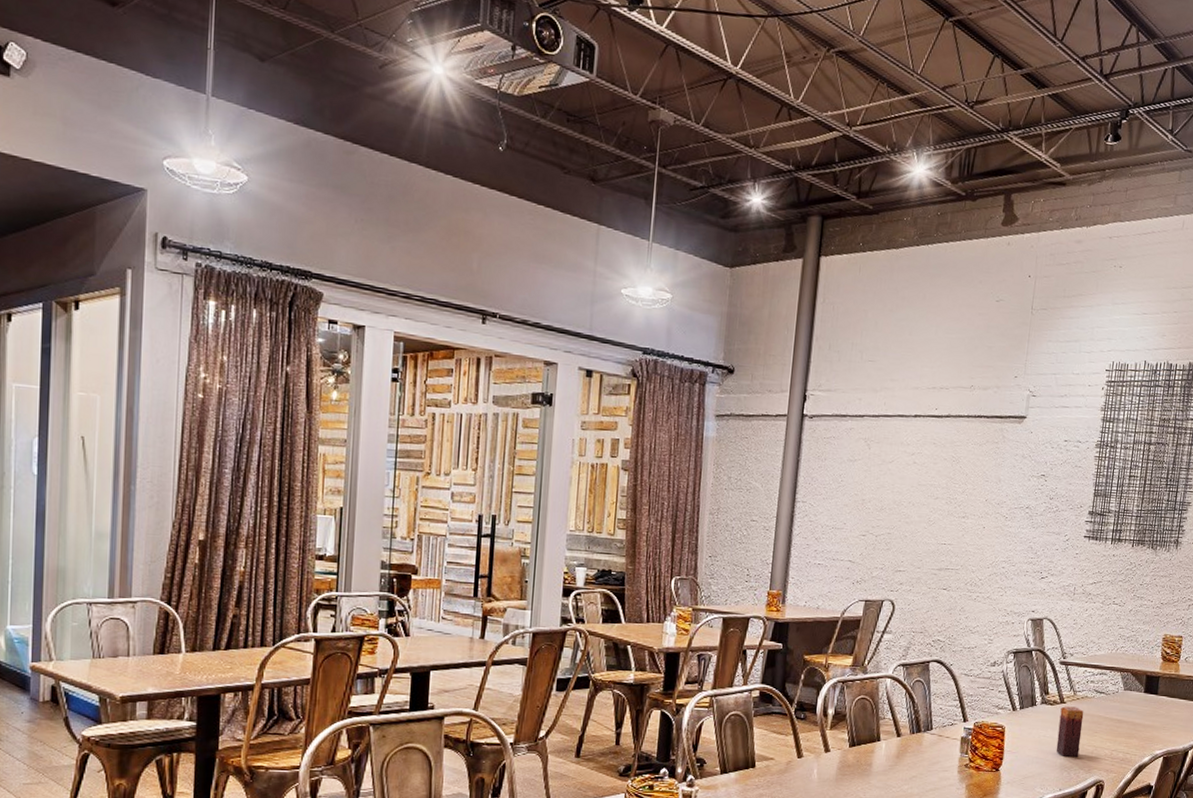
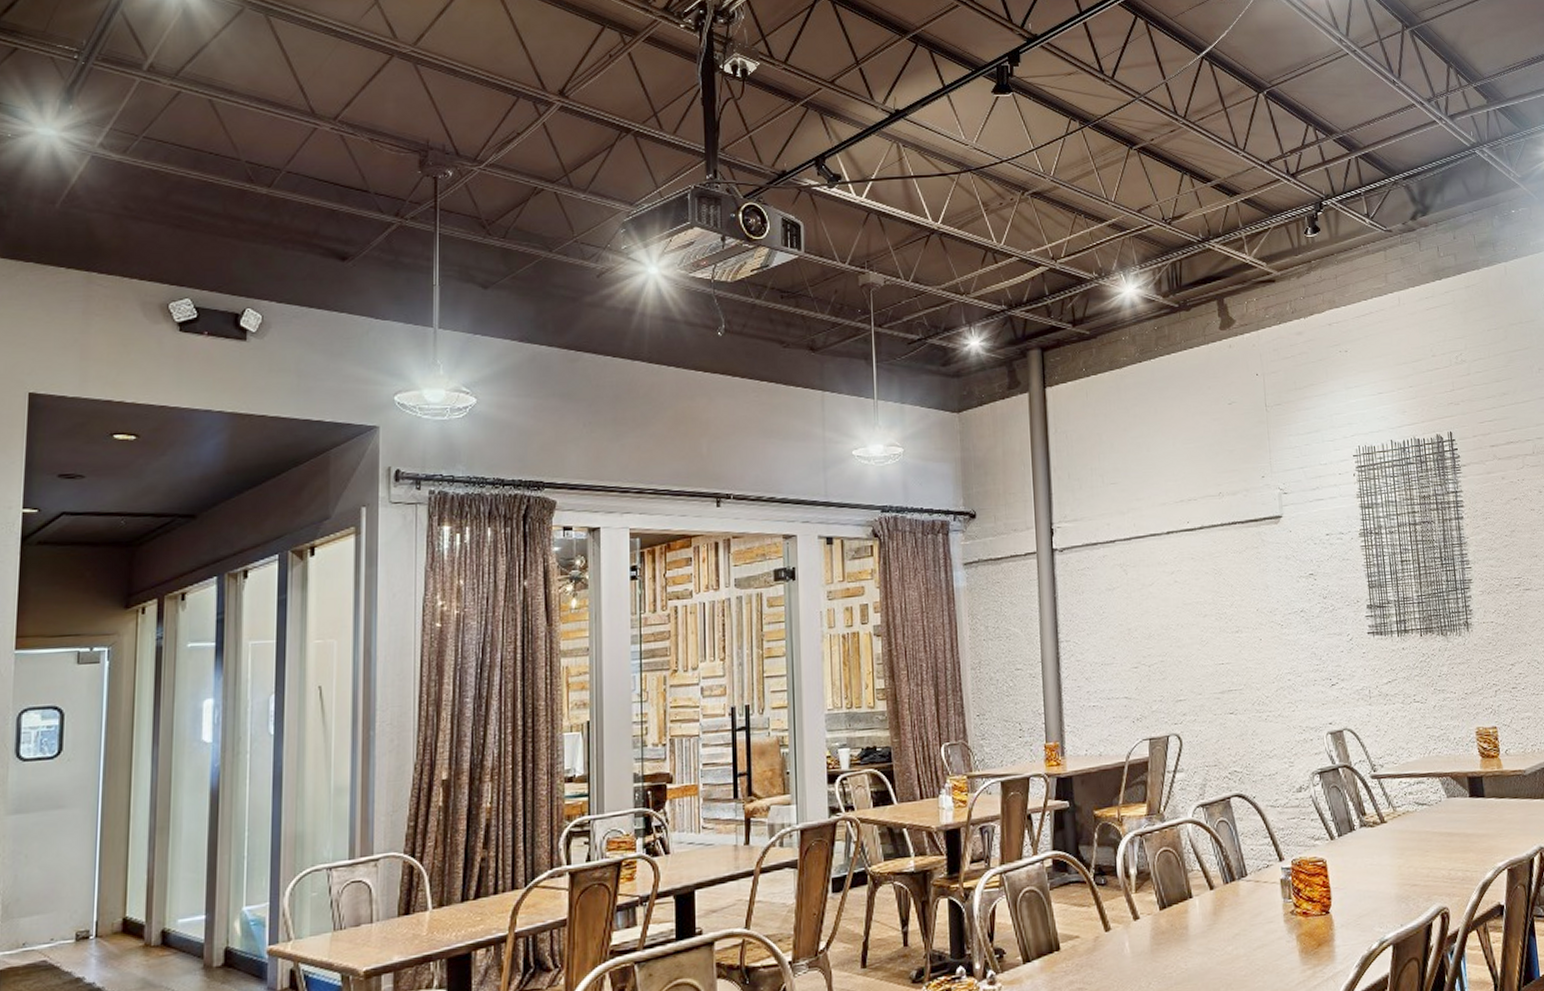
candle: present [1056,706,1084,758] -> none [1383,825,1414,887]

